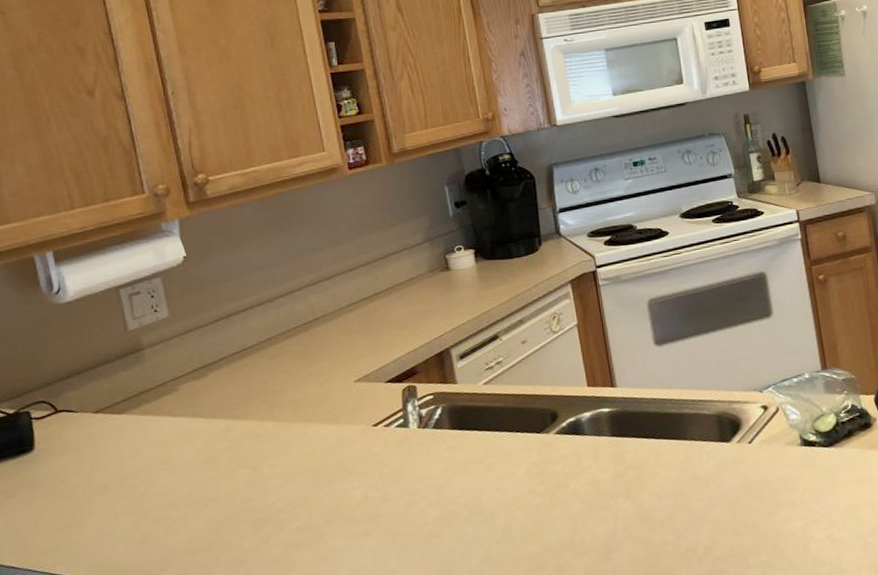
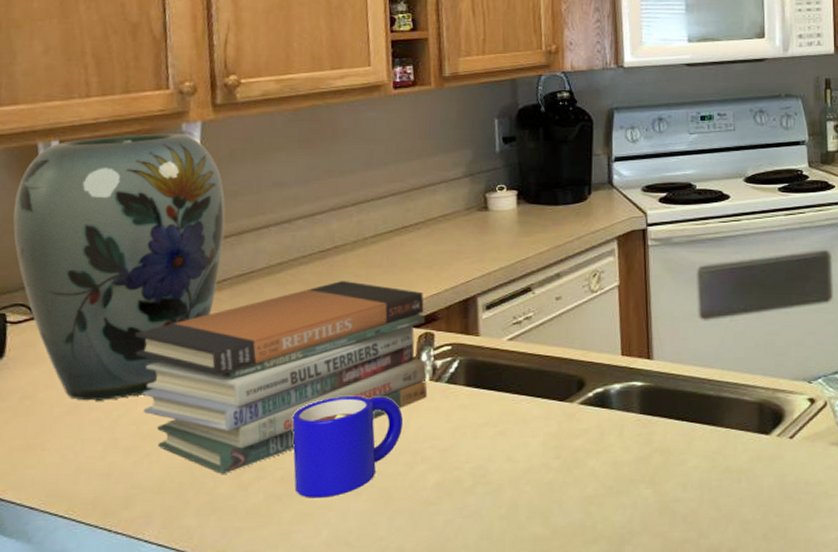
vase: none [22,232,215,480] -> present [13,133,226,401]
book stack: none [147,347,418,531] -> present [134,280,427,474]
mug: none [299,446,400,543] -> present [292,395,404,498]

